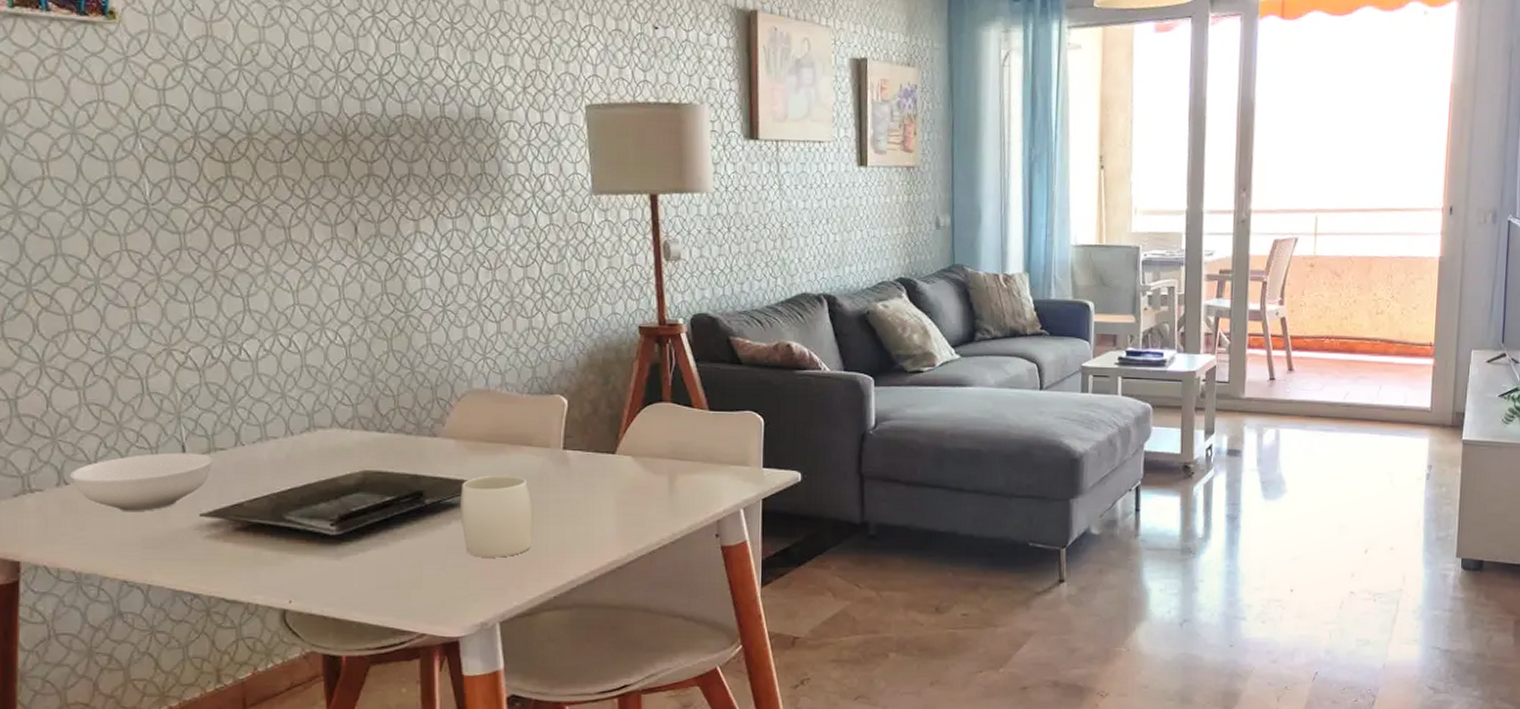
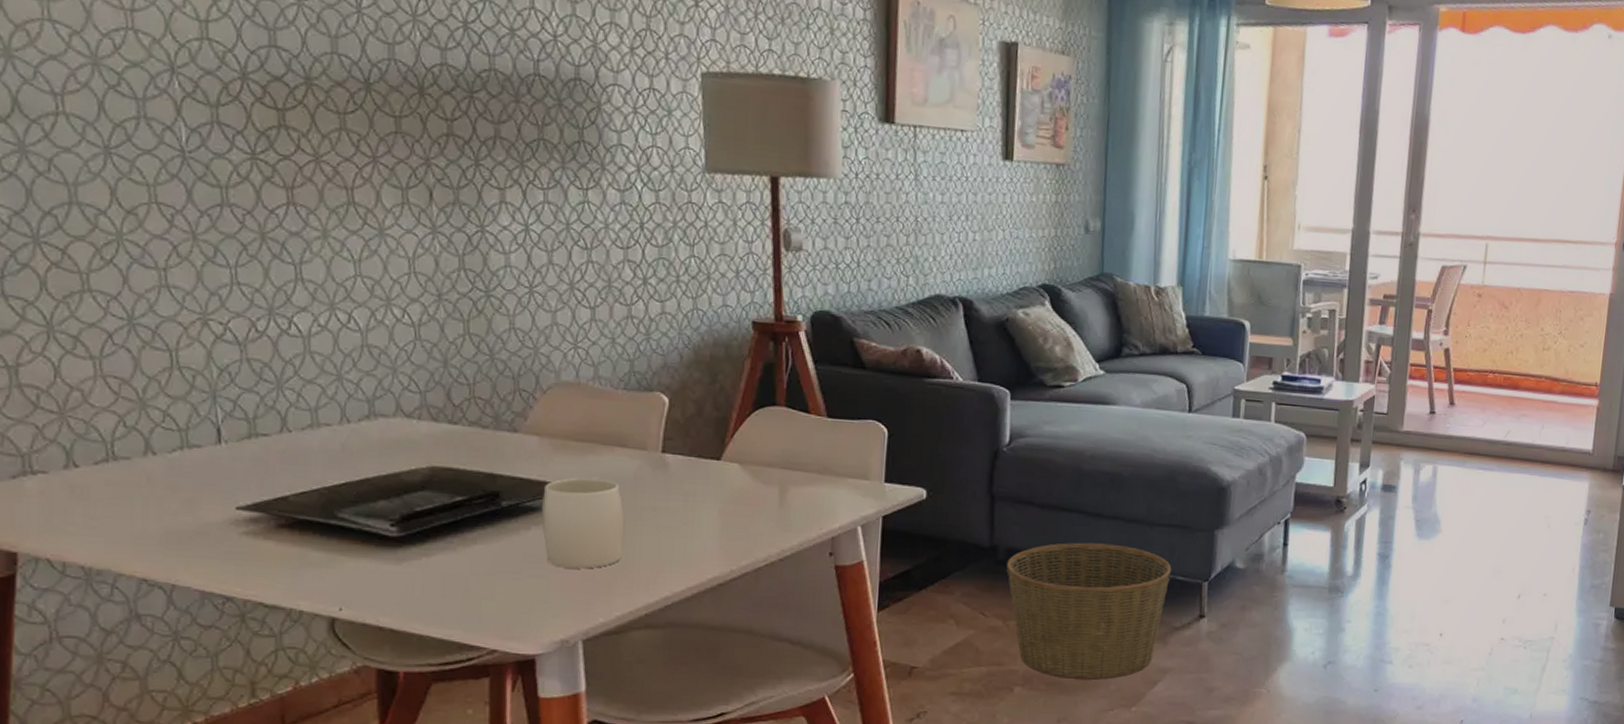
bowl: present [70,452,212,512] -> none [81,436,253,502]
basket: none [878,516,1031,644] -> present [1006,542,1172,680]

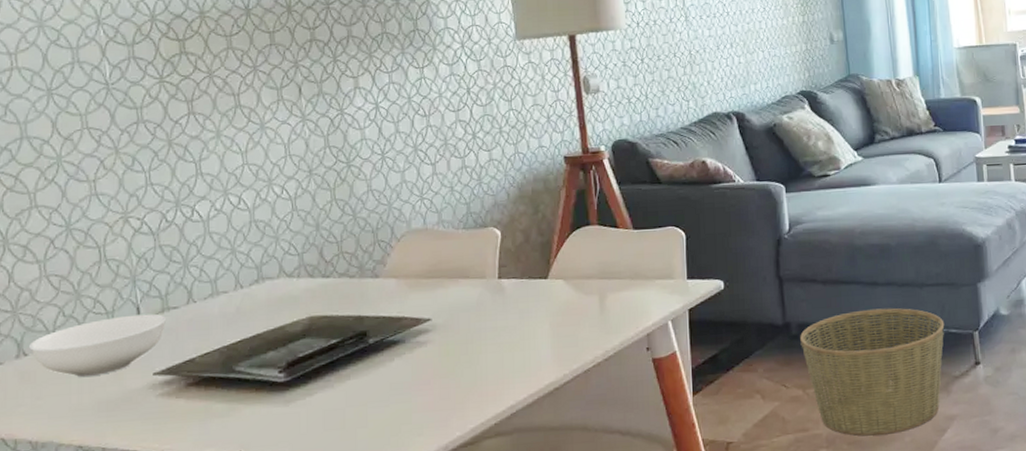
bowl: none [81,436,253,502] -> present [29,313,166,378]
mug: present [541,477,625,569] -> none [402,308,473,391]

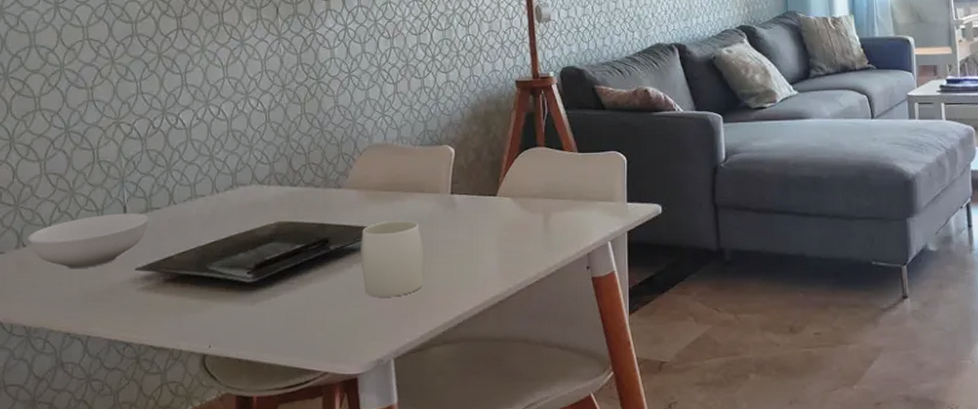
mug: none [402,308,473,391] -> present [360,220,425,298]
basket: present [800,308,945,436] -> none [733,239,874,363]

